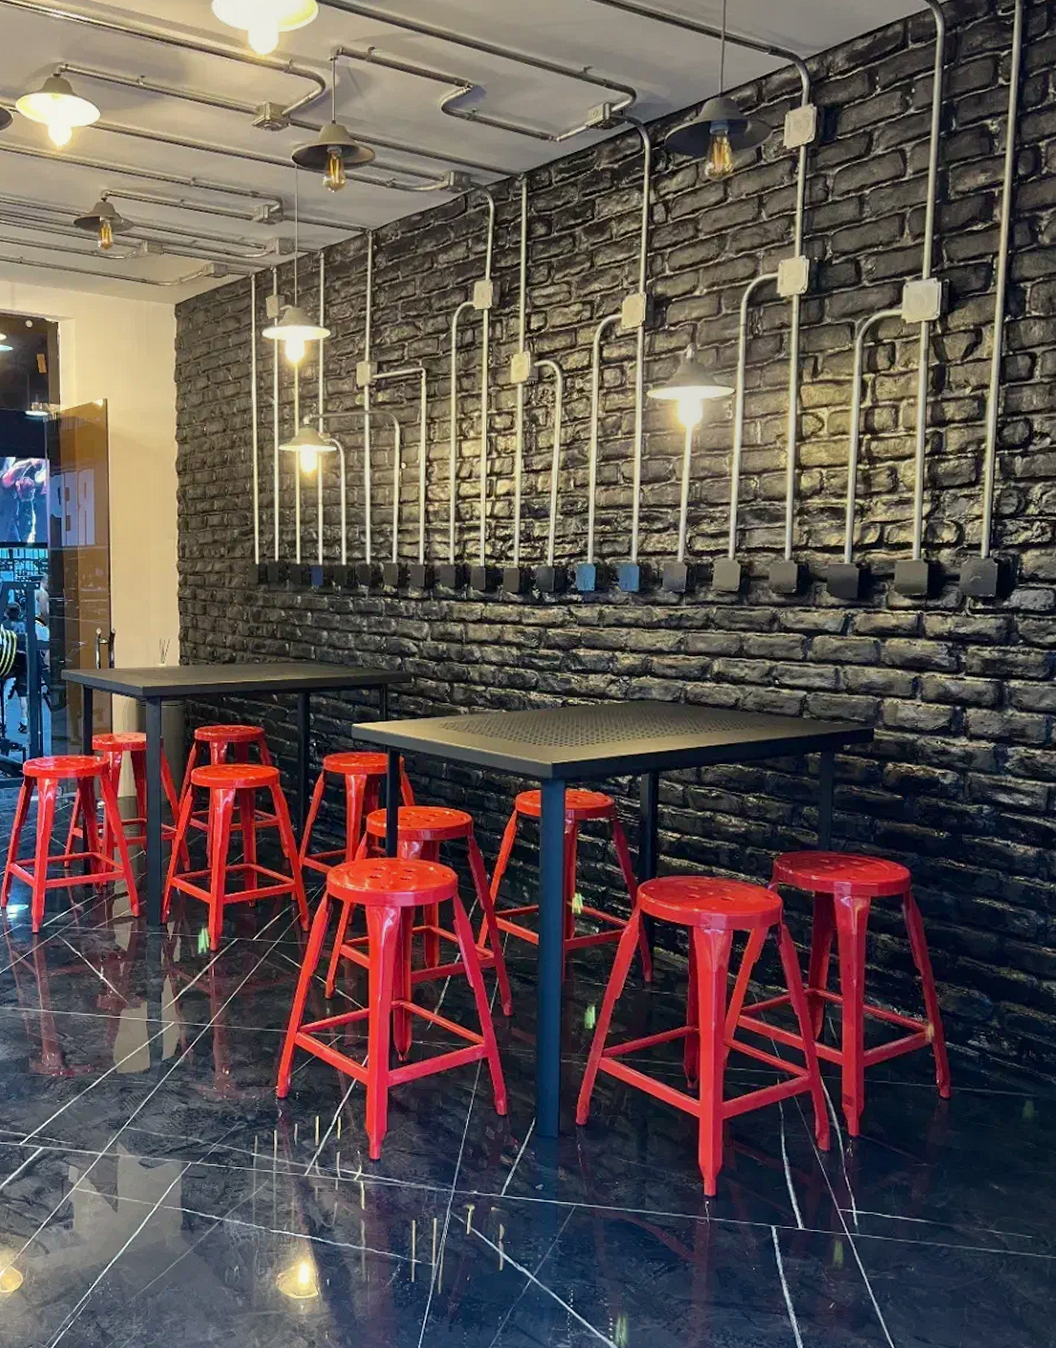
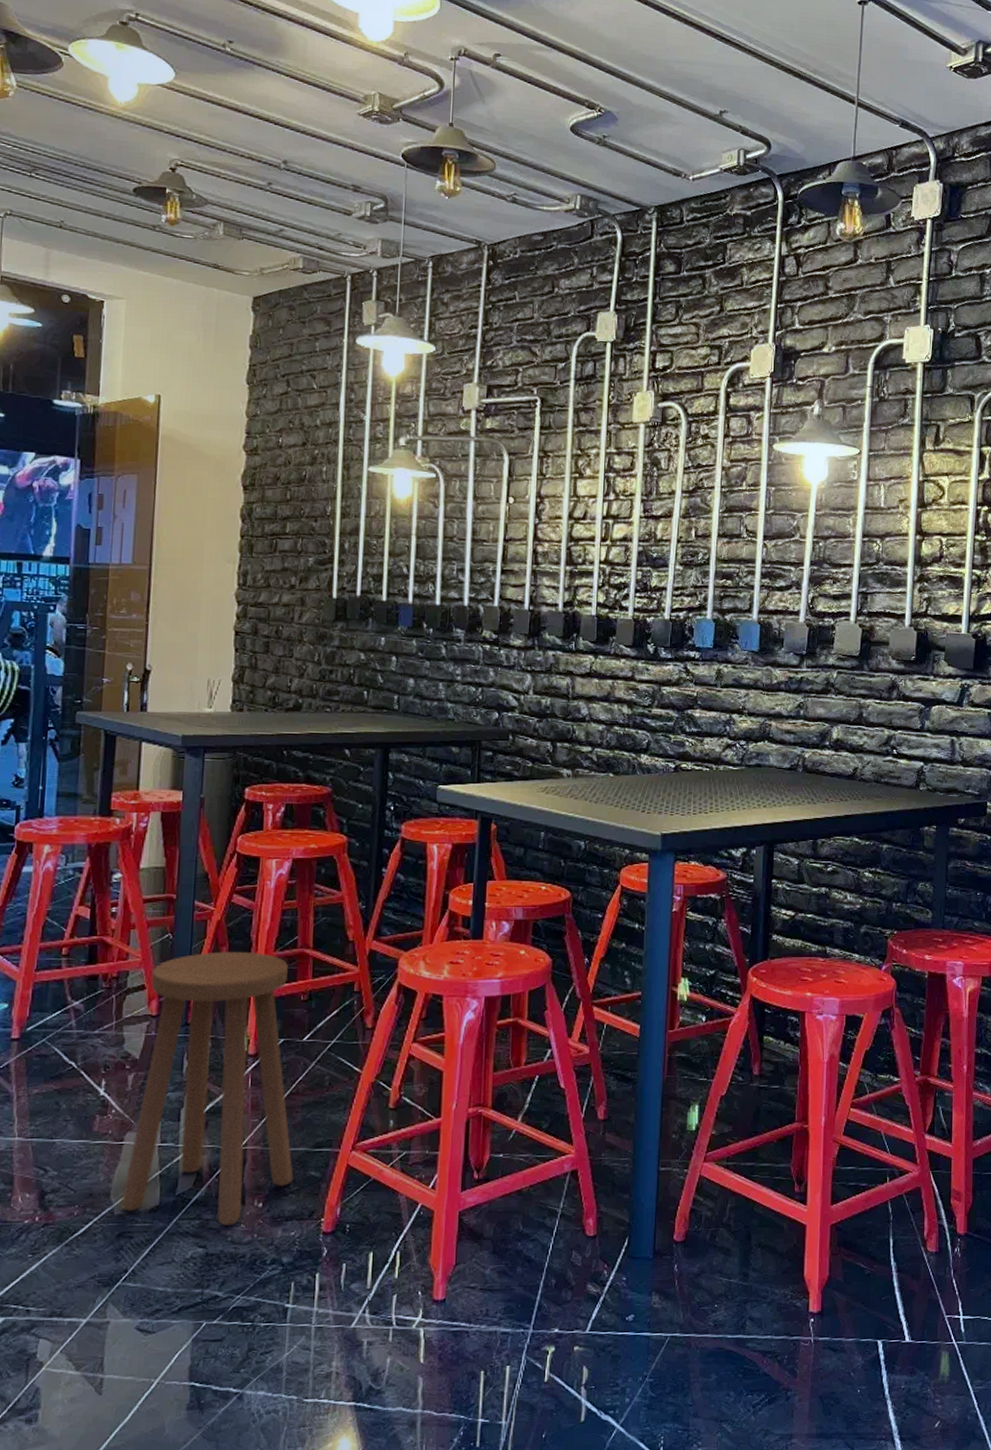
stool: none [122,865,252,1087] -> present [121,951,293,1225]

